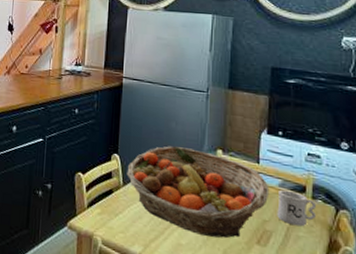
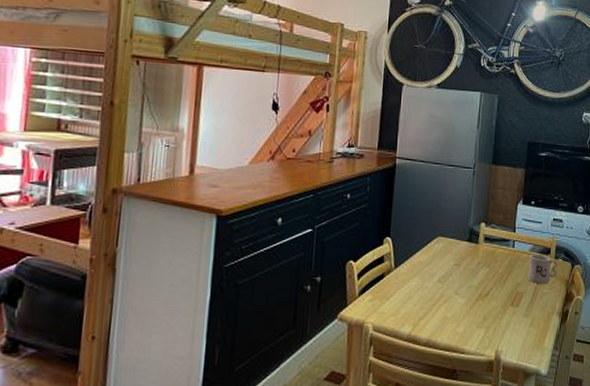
fruit basket: present [127,146,270,238] -> none [398,224,523,305]

